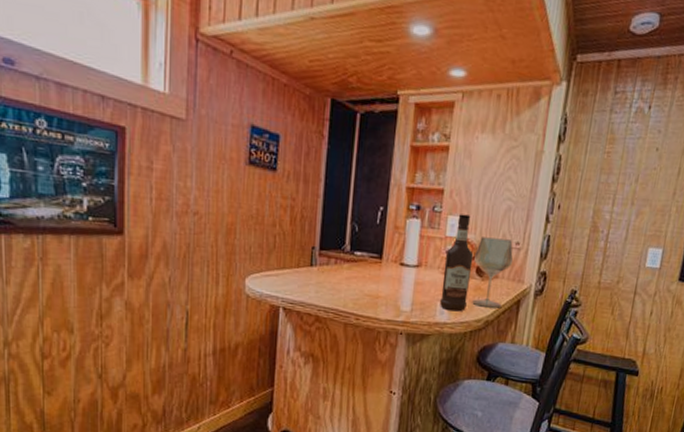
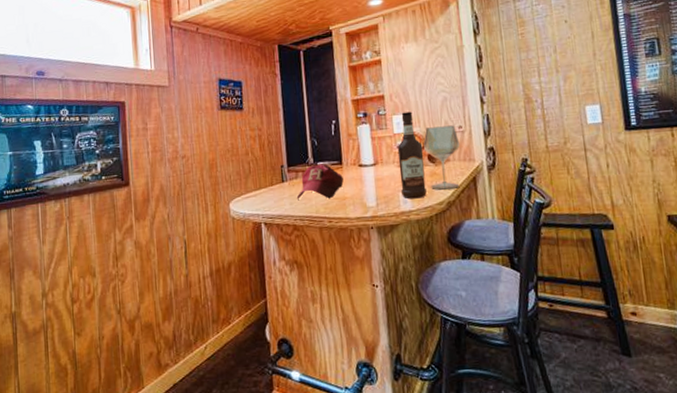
baseball cap: none [324,252,380,294] -> present [296,162,344,200]

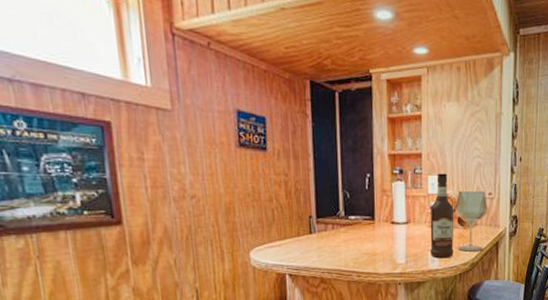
baseball cap: present [296,162,344,200] -> none [325,216,375,253]

